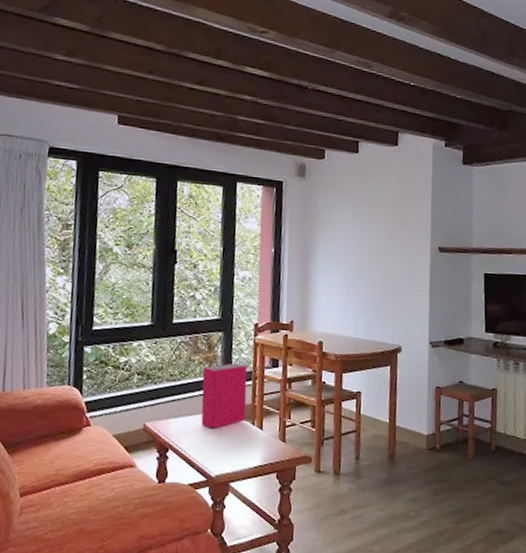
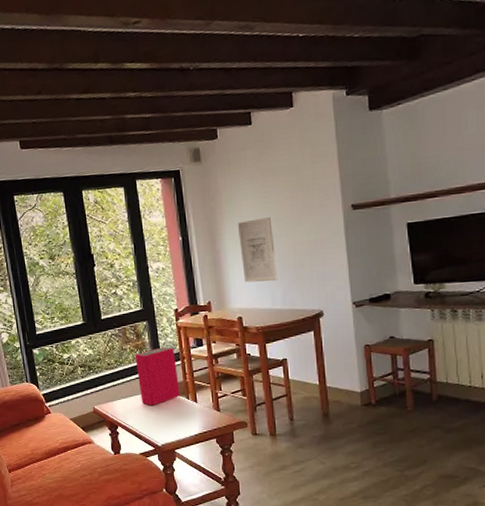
wall art: none [330,244,365,310] -> present [237,217,278,283]

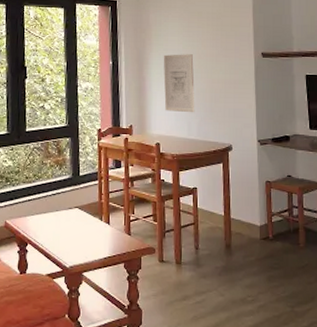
hardback book: present [135,346,180,406] -> none [54,165,94,224]

